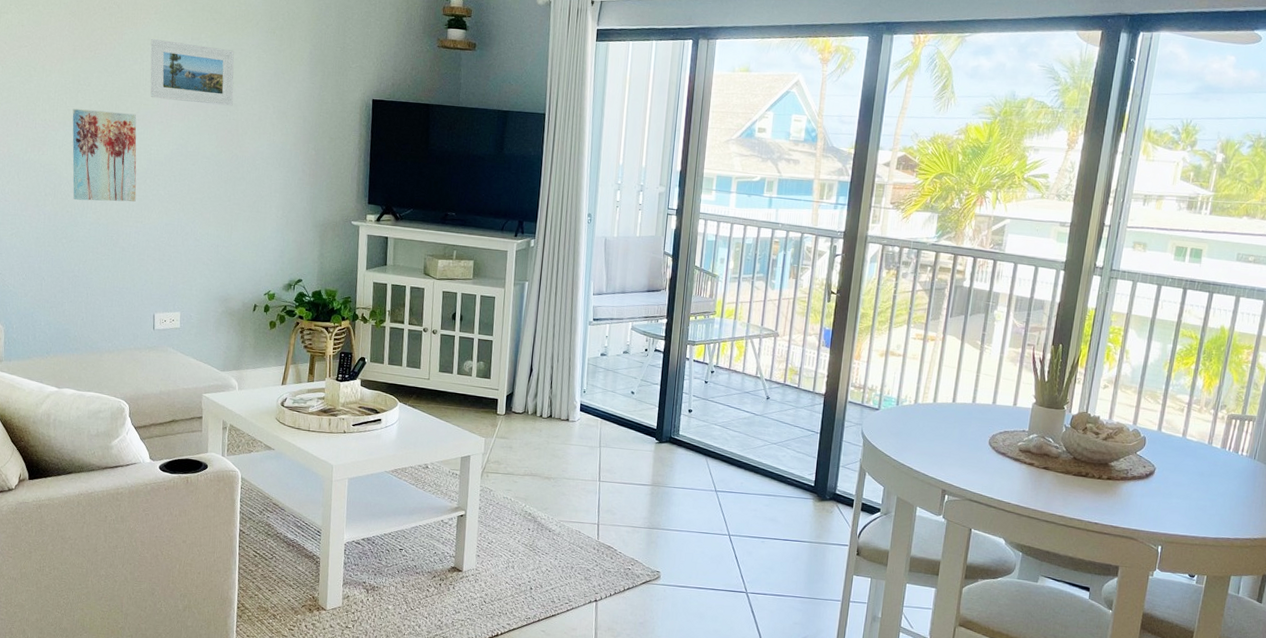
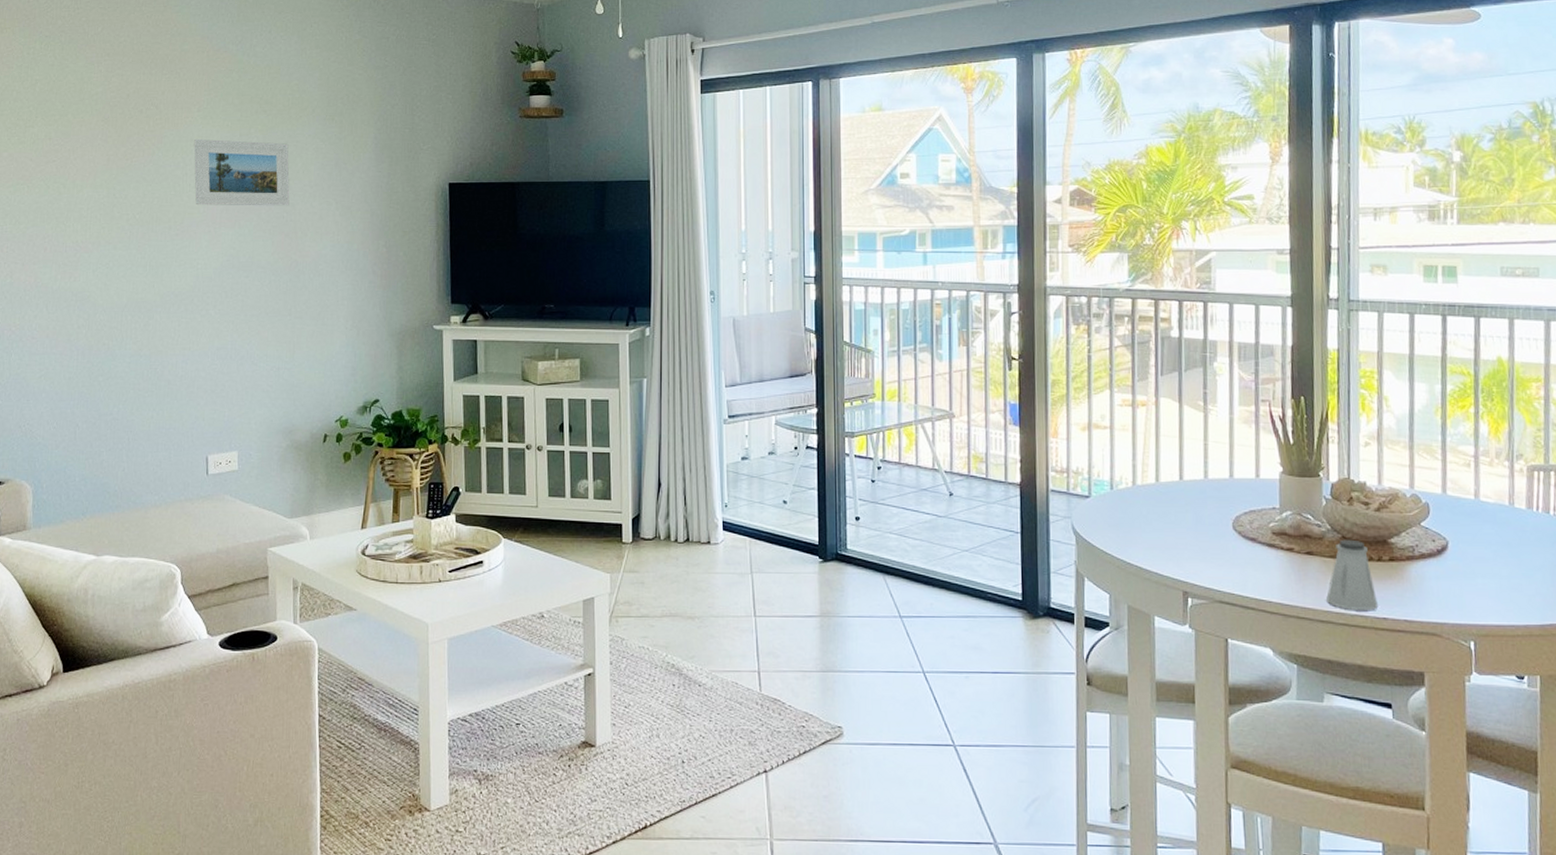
wall art: present [72,108,137,202] -> none [107,225,183,331]
saltshaker: none [1053,459,1093,516] -> present [1326,539,1379,610]

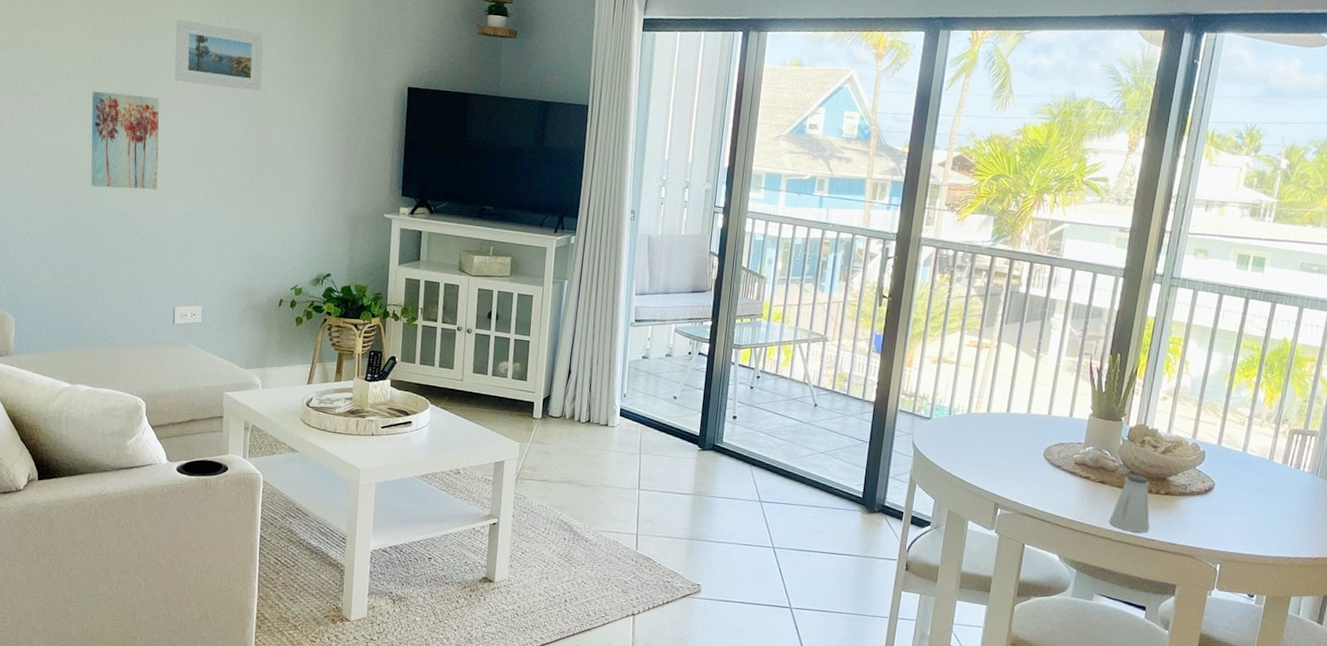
wall art: none [107,225,183,331] -> present [91,91,160,190]

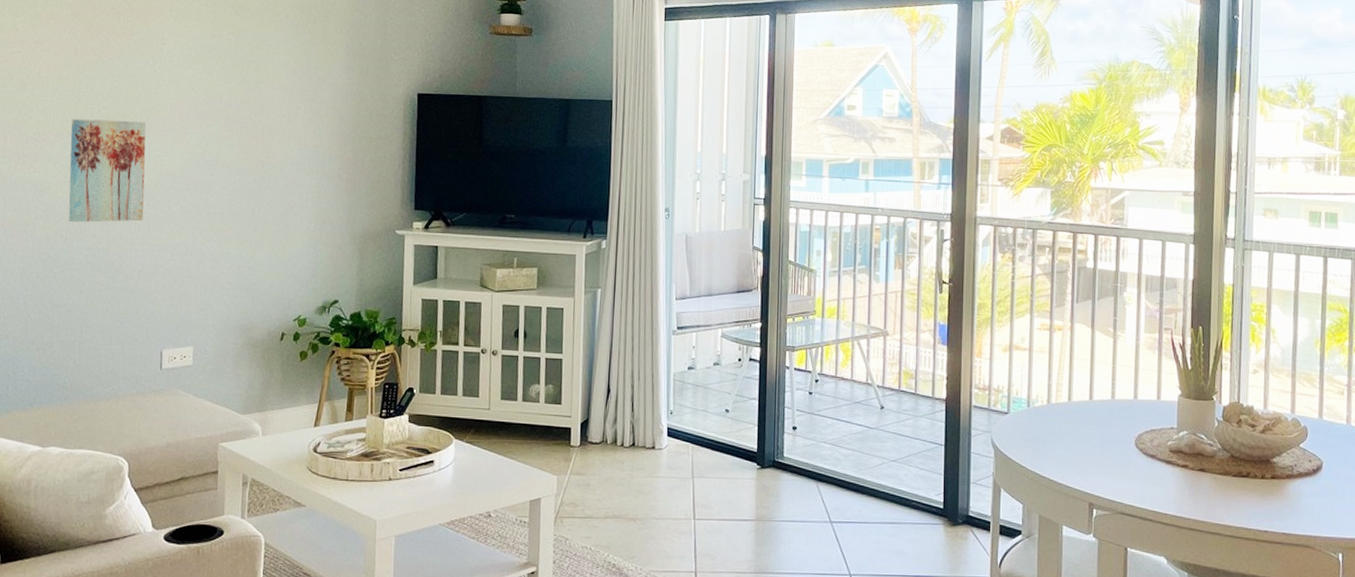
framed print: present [174,19,264,91] -> none [163,37,260,108]
saltshaker: present [1109,473,1150,532] -> none [1215,458,1261,523]

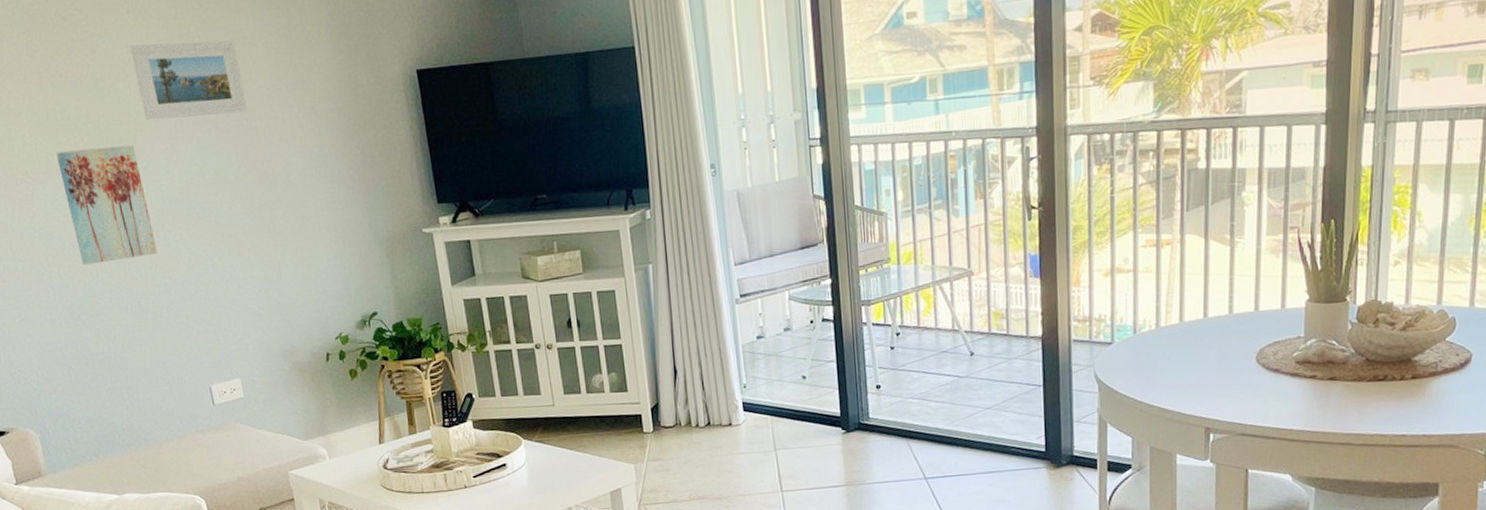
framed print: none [163,37,260,108] -> present [130,40,247,121]

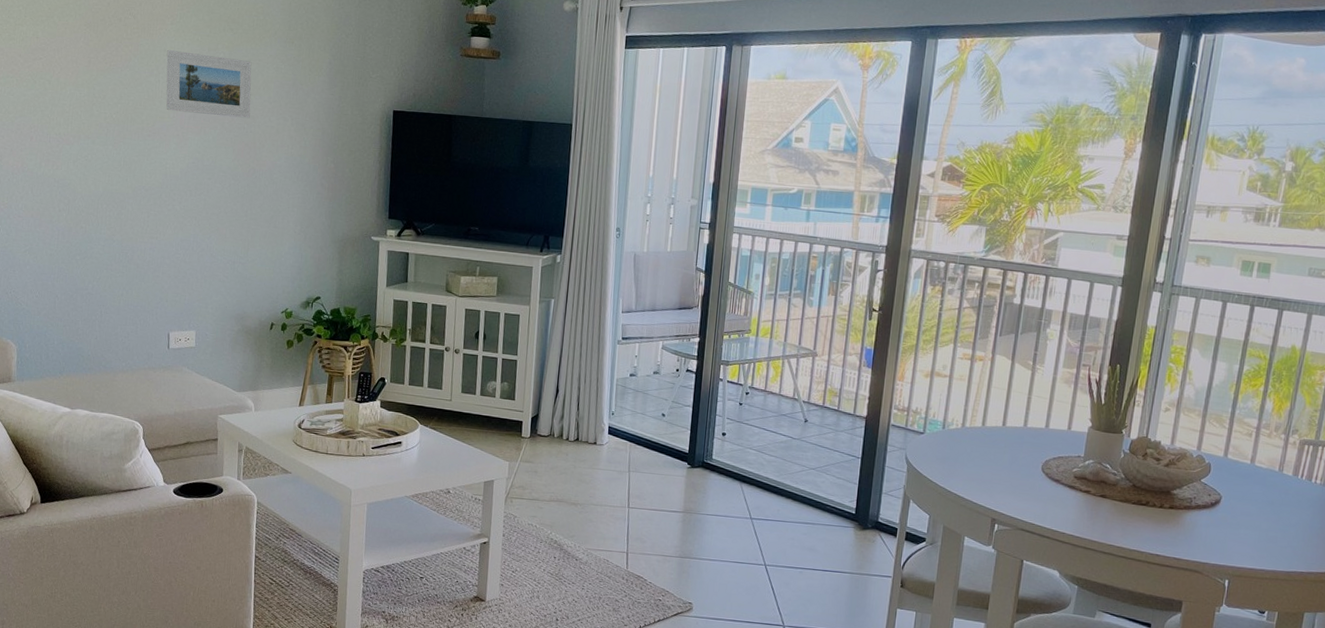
wall art: present [56,144,157,265] -> none [87,122,152,218]

